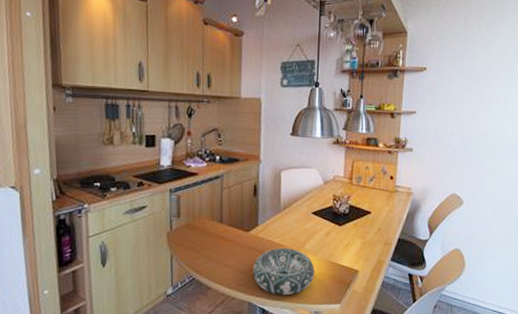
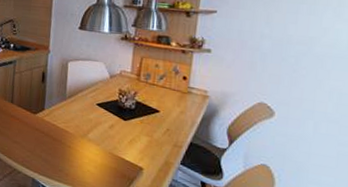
decorative bowl: present [253,248,315,296] -> none [38,132,97,180]

